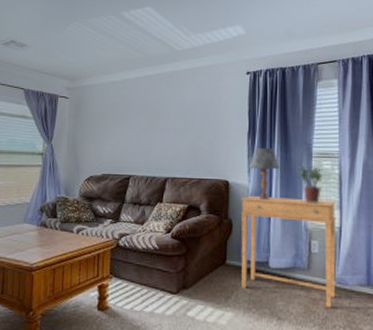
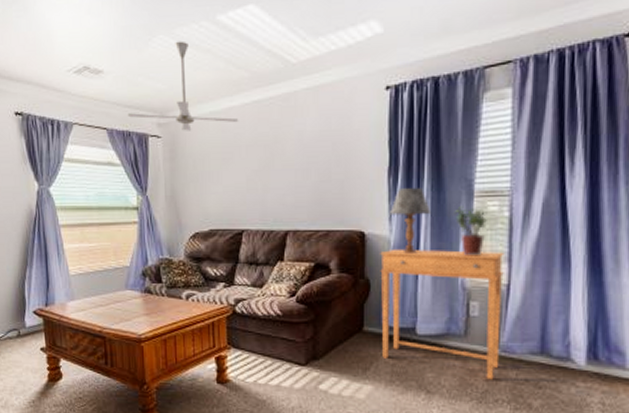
ceiling fan: none [42,28,133,95] -> present [127,41,239,131]

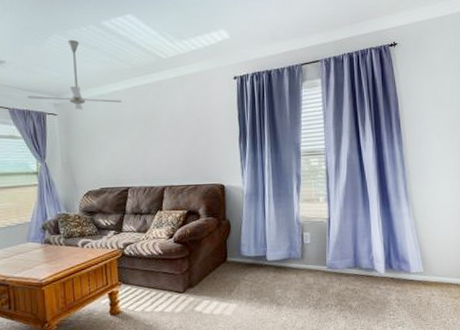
side table: present [380,248,504,380] -> none [237,195,327,290]
table lamp: present [390,188,431,253] -> none [242,150,271,199]
potted plant: present [454,205,487,256] -> none [288,162,311,199]

